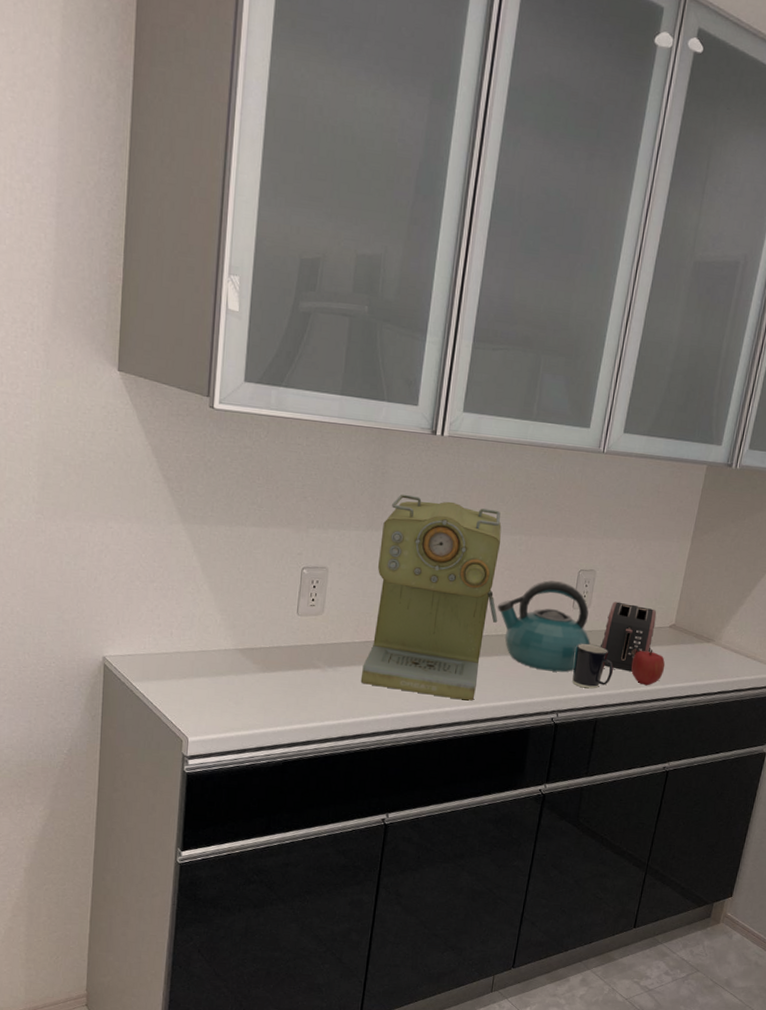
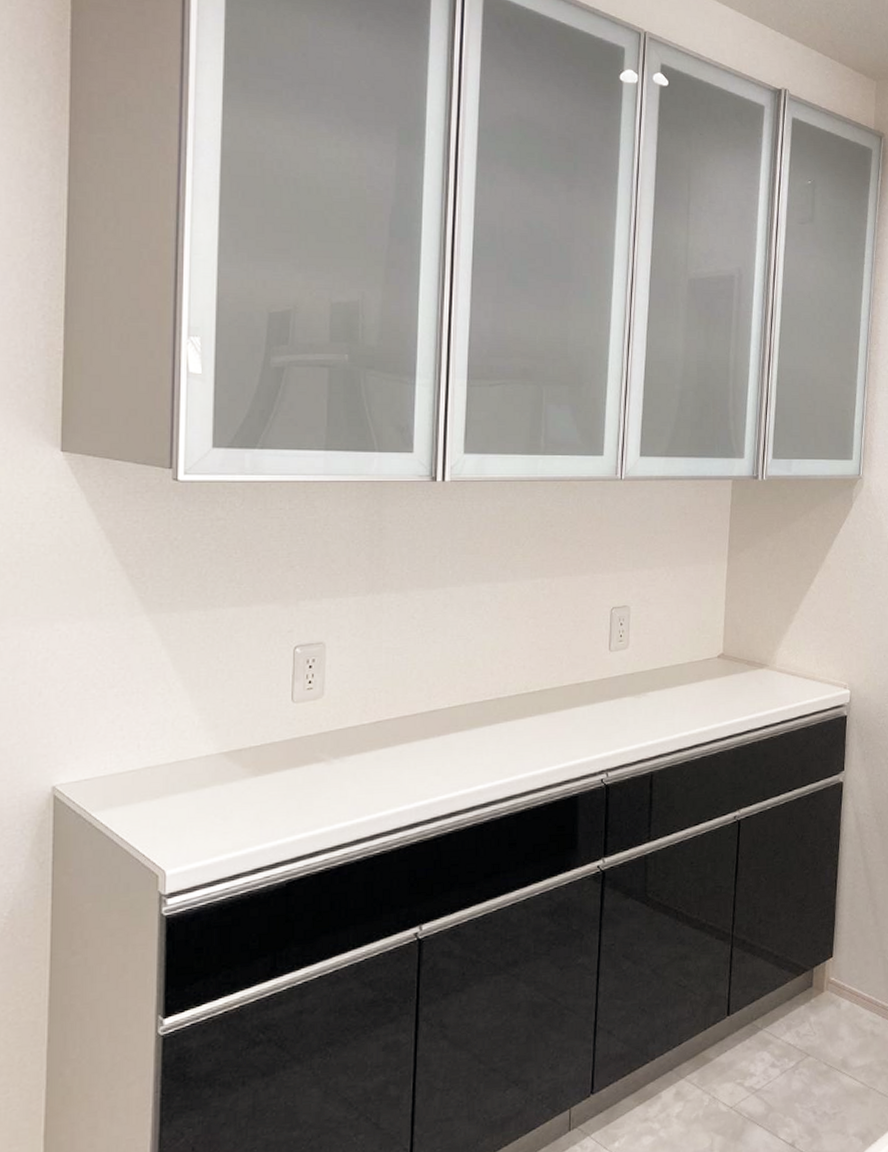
coffee machine: present [360,494,502,701] -> none [374,549,527,774]
kettle: present [497,580,591,672] -> none [525,623,634,726]
mug: present [572,643,613,689] -> none [619,688,663,739]
toaster: present [600,601,657,672] -> none [646,637,702,713]
fruit: present [631,649,665,686] -> none [682,685,719,727]

